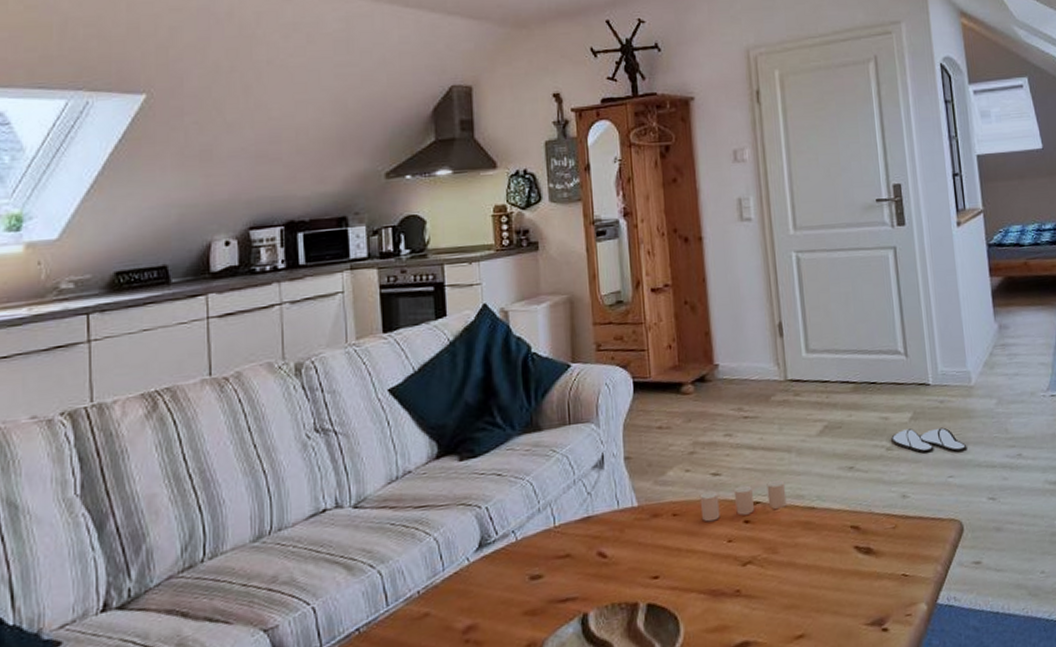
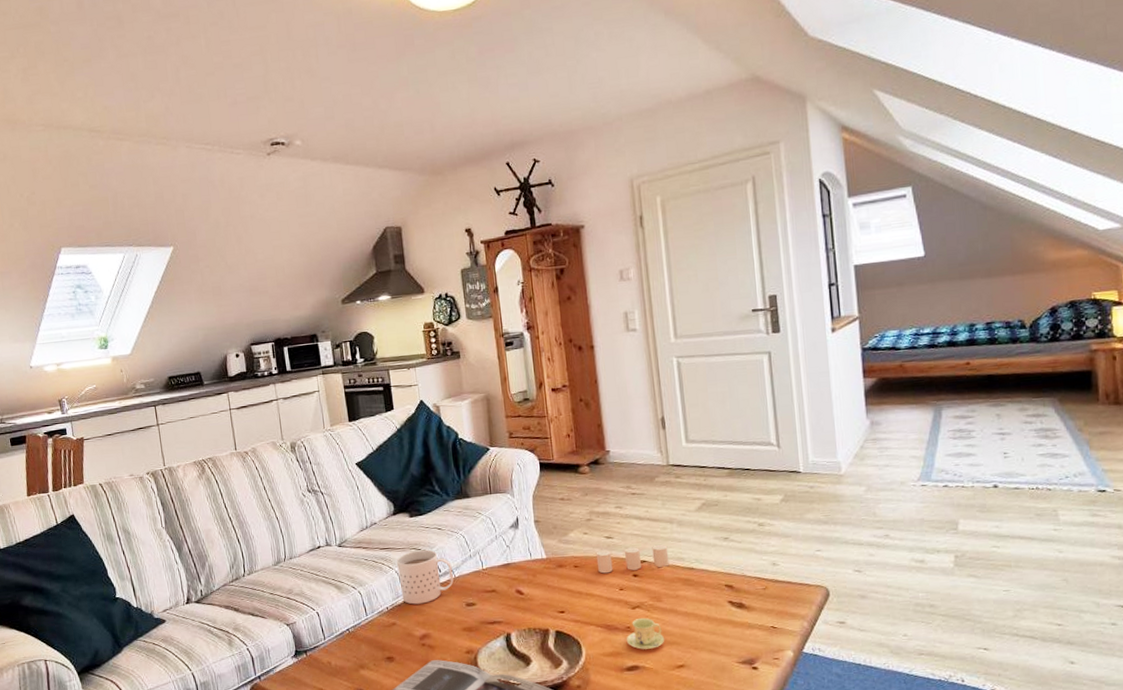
mug: none [437,504,515,584] -> present [397,549,454,605]
cup and saucer: none [734,576,782,619] -> present [626,617,665,650]
slippers: present [891,427,968,454] -> none [763,509,836,531]

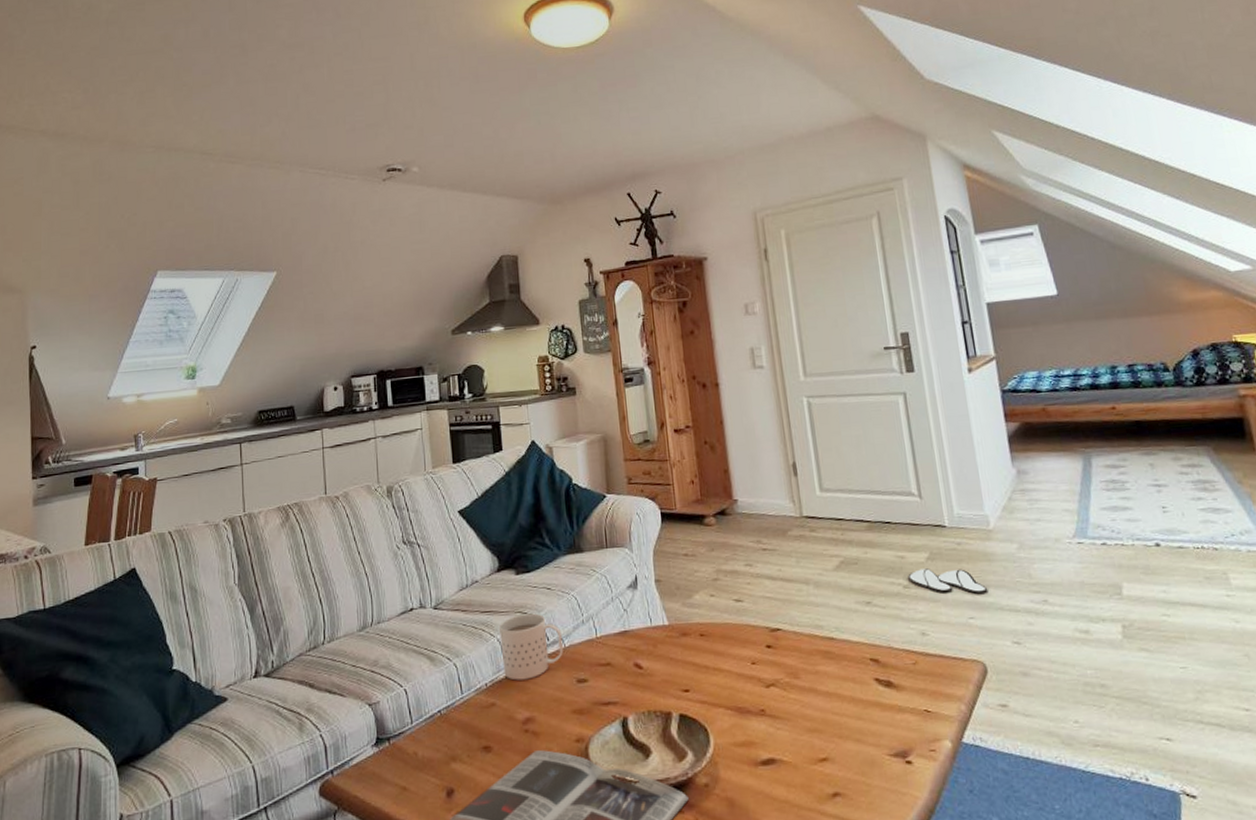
candle: present [596,544,669,574] -> none [724,609,807,644]
cup and saucer: present [626,617,665,650] -> none [760,698,805,738]
slippers: none [763,509,836,531] -> present [908,568,988,595]

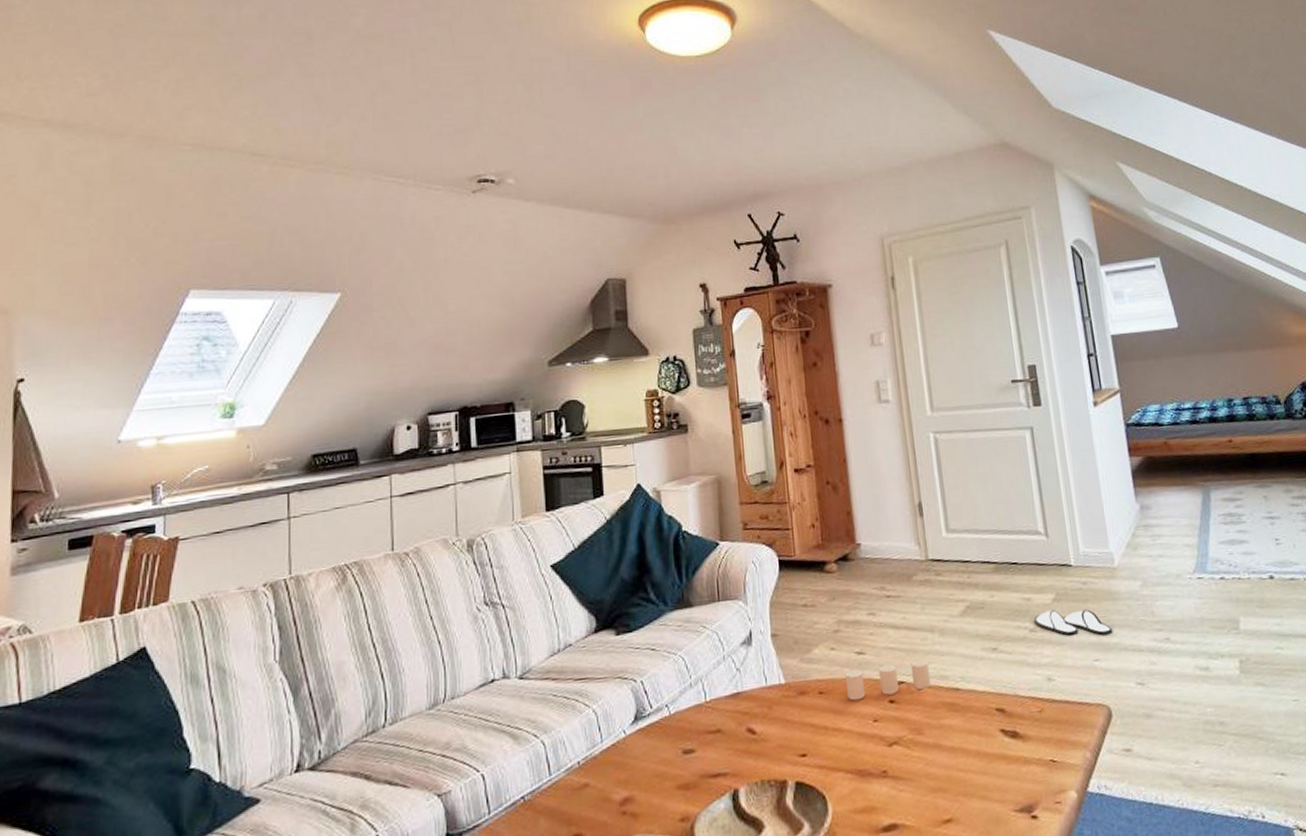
mug: present [499,613,563,681] -> none [596,678,668,756]
candle: none [724,609,807,644] -> present [845,659,931,701]

